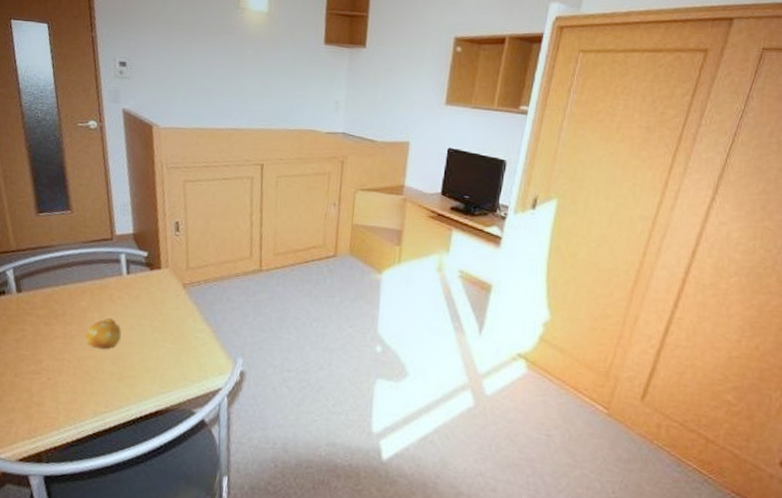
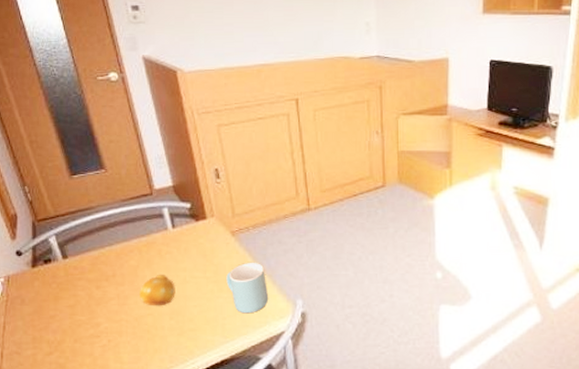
mug: none [171,316,211,367] -> present [226,263,268,314]

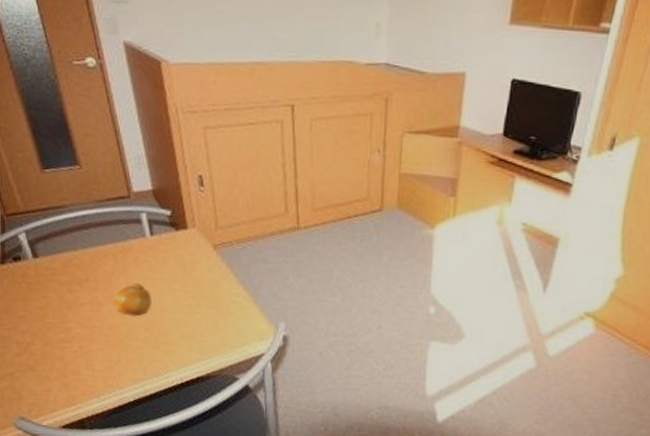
mug: present [226,263,268,314] -> none [206,279,249,333]

